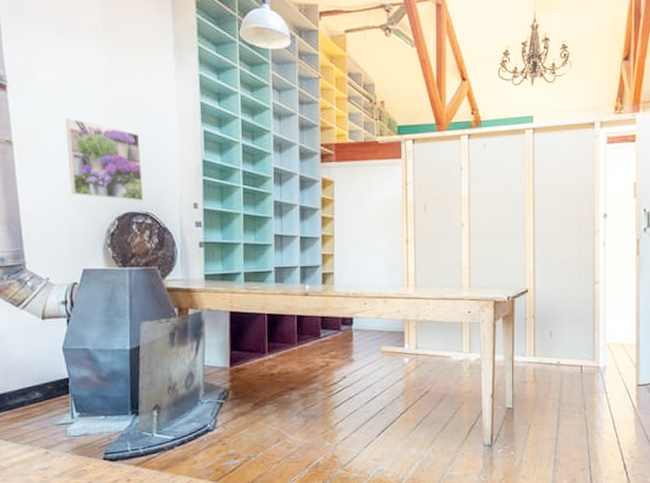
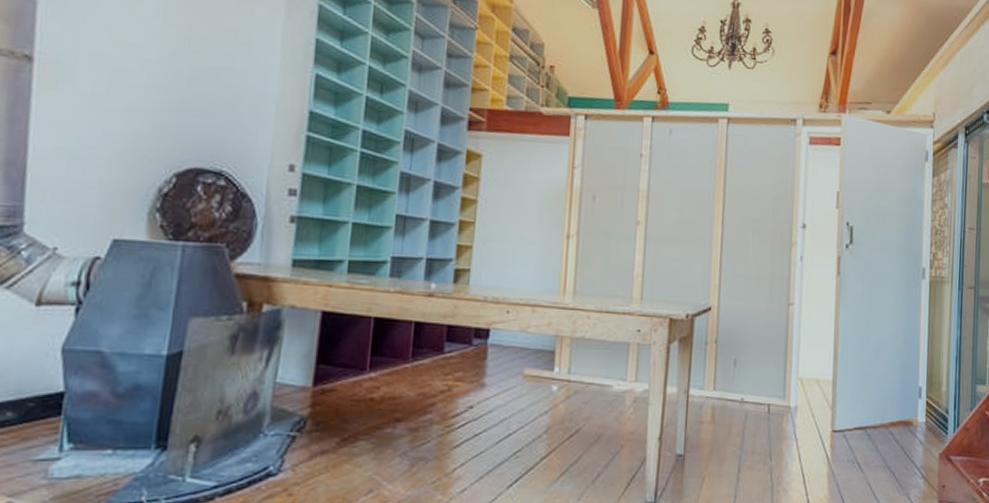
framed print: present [65,117,144,201] -> none [111,35,225,155]

